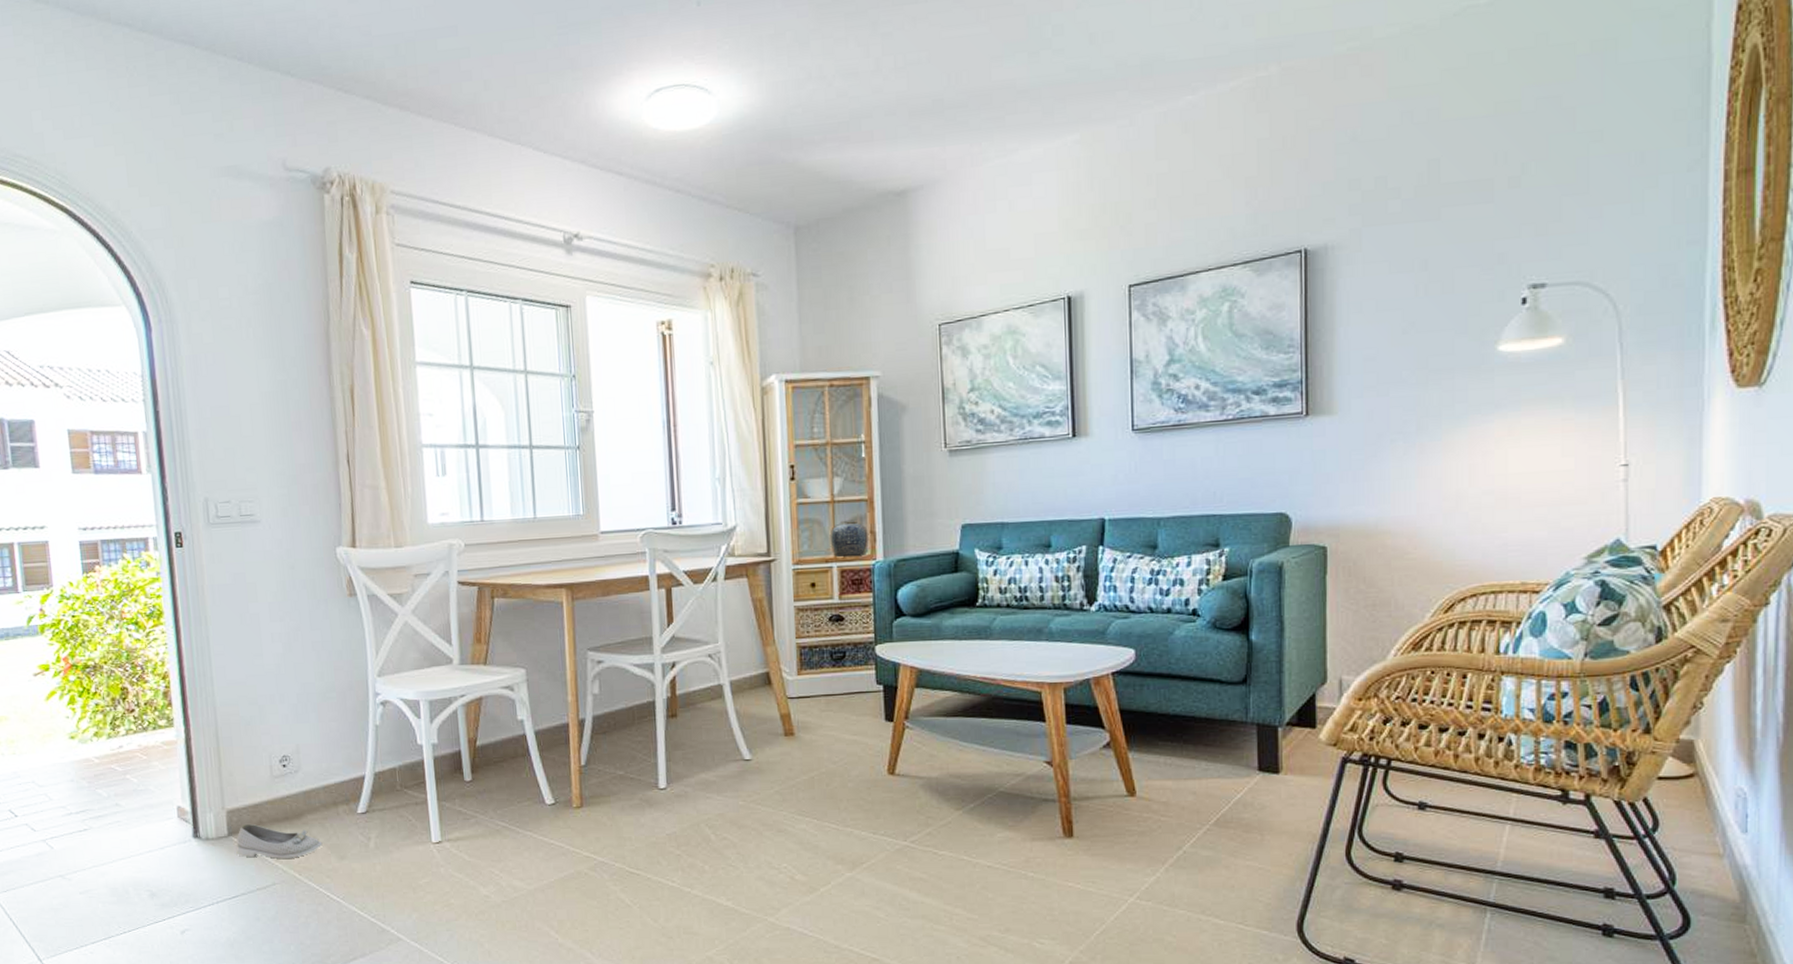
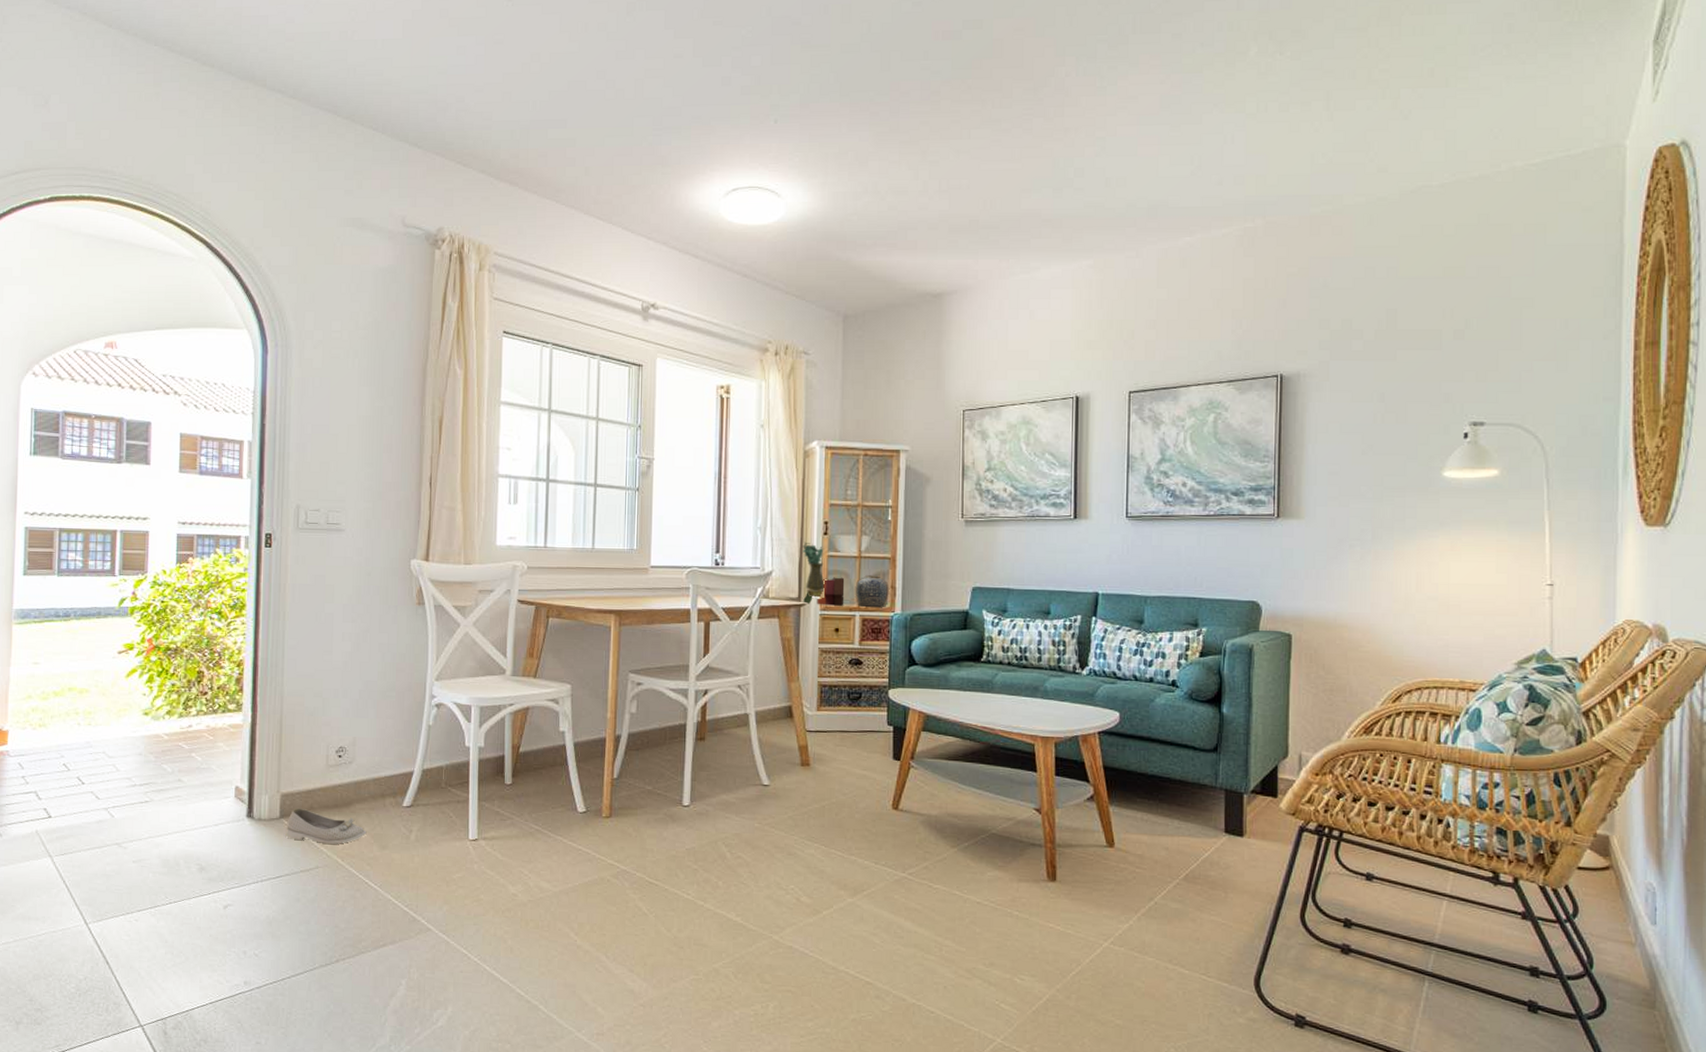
vase: none [768,490,796,550] -> present [803,542,825,597]
books: none [773,526,818,559] -> present [803,577,845,606]

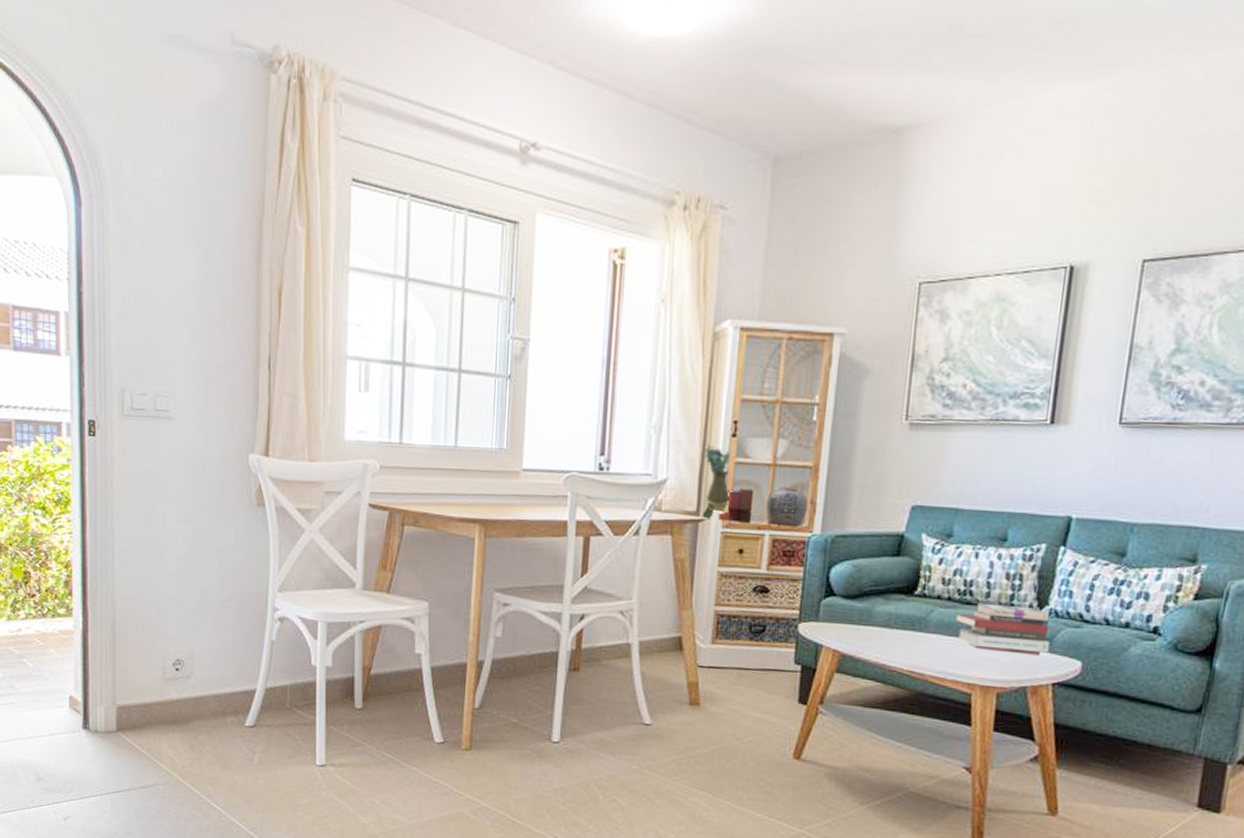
shoe: present [285,808,367,844] -> none [123,721,208,762]
books: none [1015,666,1092,709] -> present [955,602,1050,656]

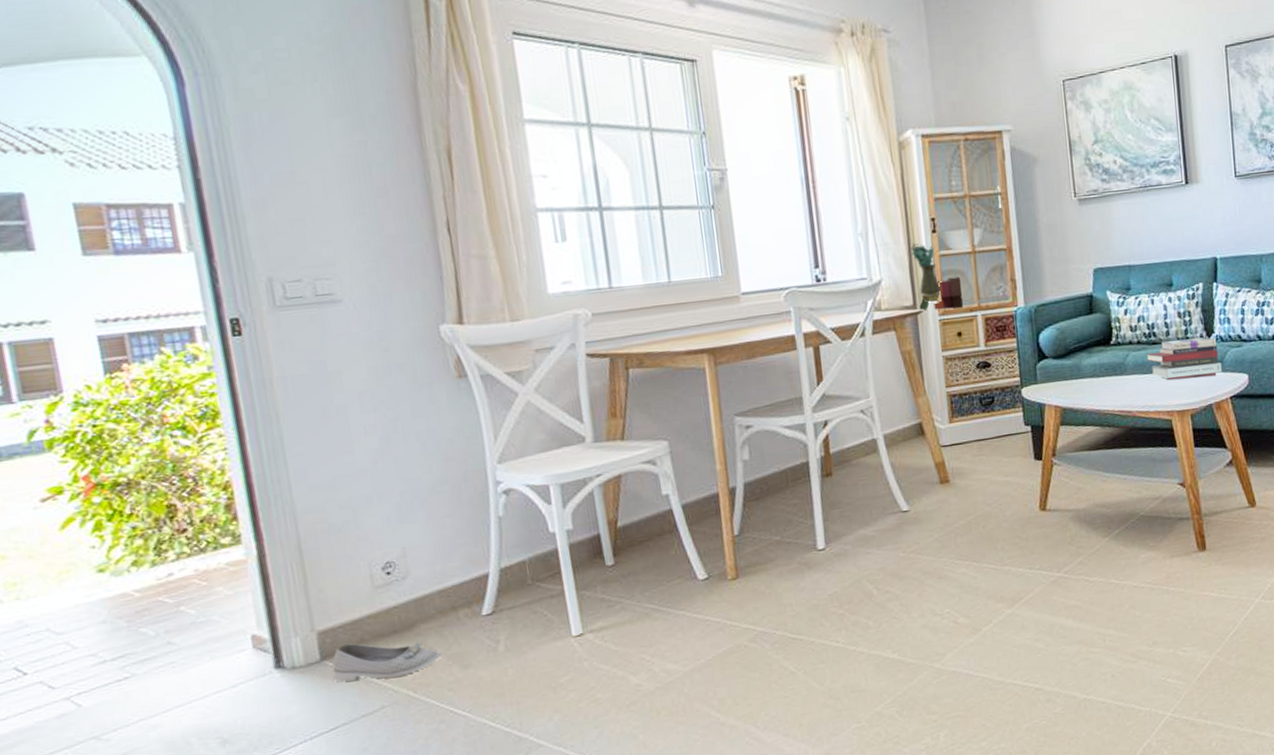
shoe: none [123,721,208,762] -> present [331,641,441,682]
decorative jar: present [766,487,808,526] -> none [973,269,1010,305]

